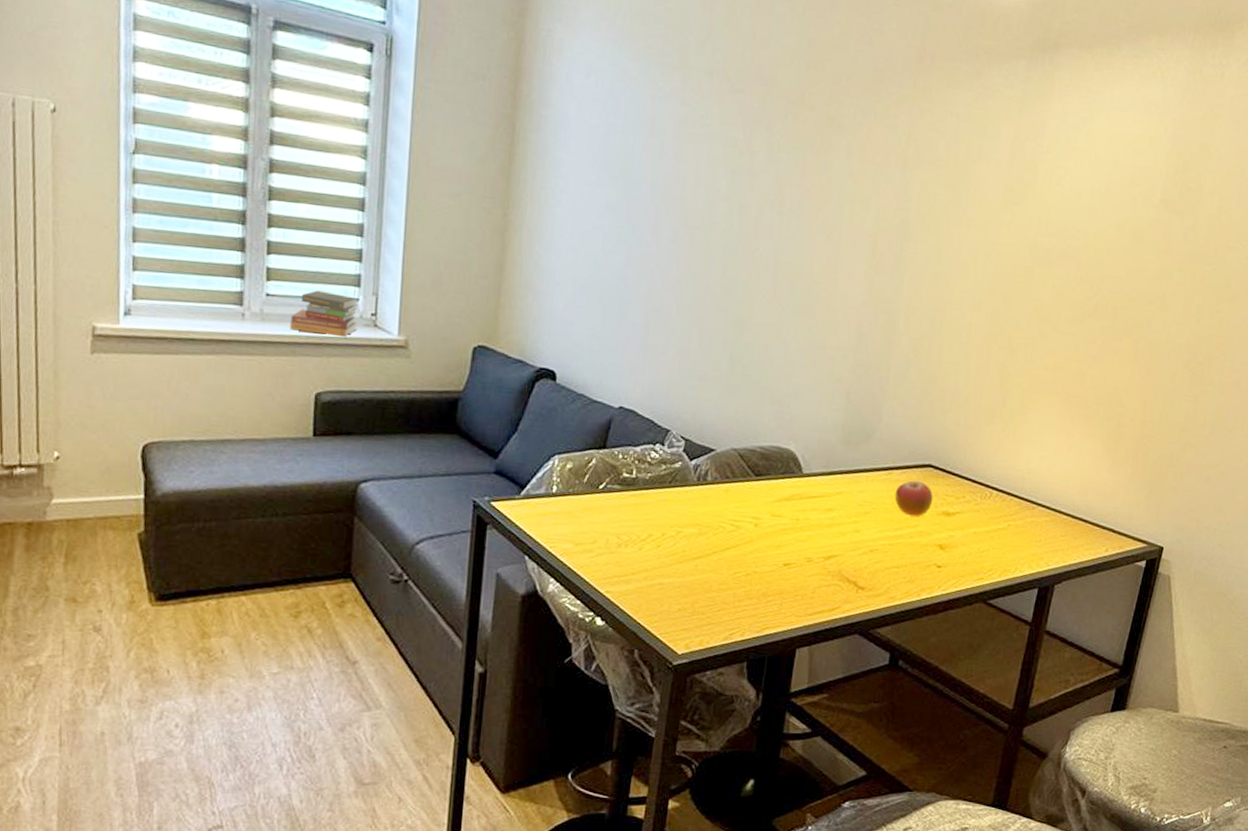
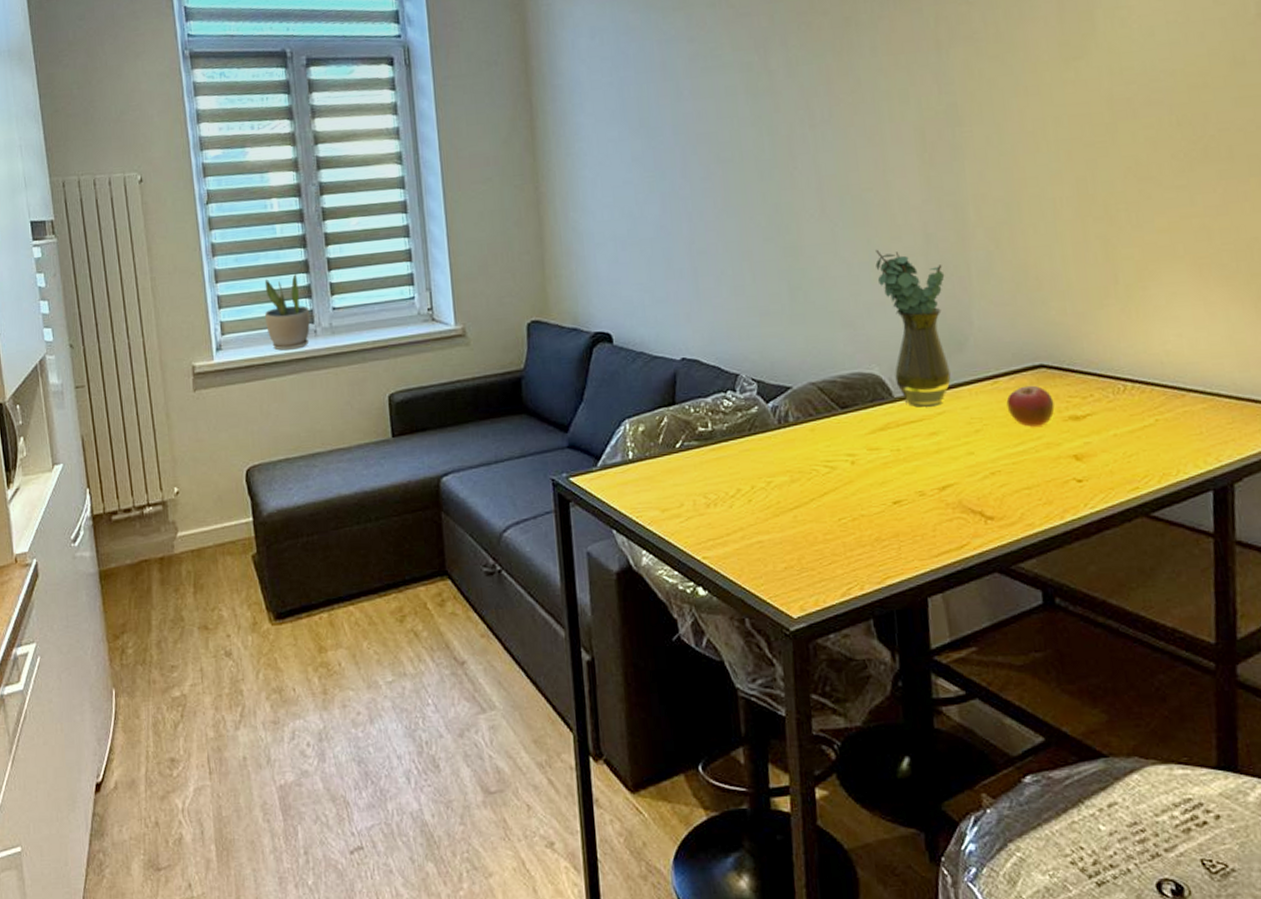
potted plant: none [186,248,239,330] -> present [264,273,310,351]
books: present [290,290,358,338] -> none [356,295,417,338]
vase: none [807,338,868,486] -> present [875,249,951,407]

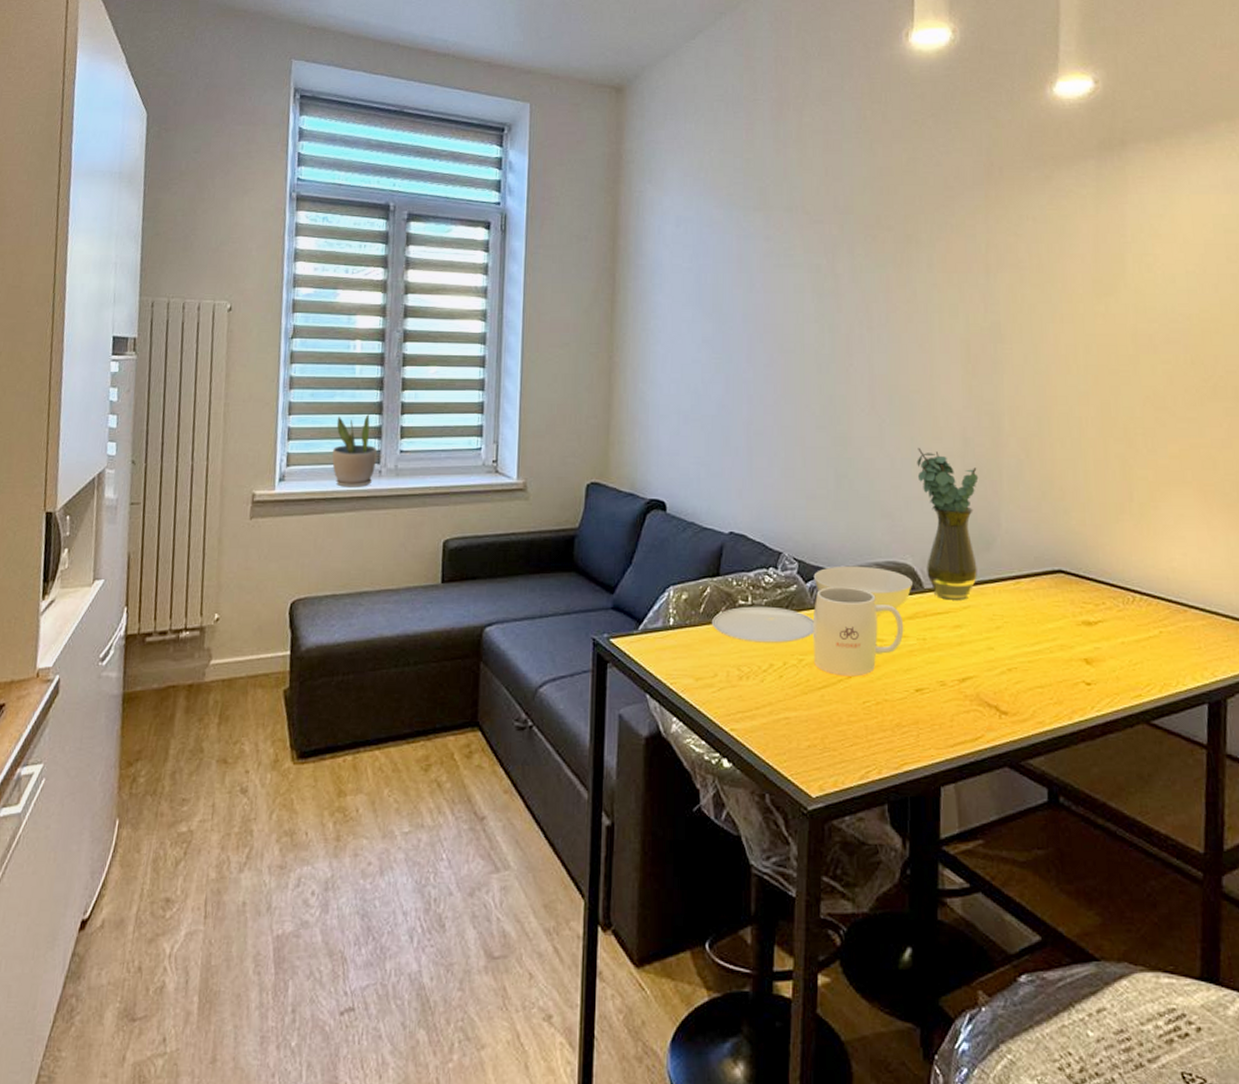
plate: none [672,430,781,470] -> present [712,606,814,644]
bowl: none [774,380,882,430] -> present [813,565,914,616]
mug: none [777,402,876,496] -> present [812,586,904,677]
fruit: present [1006,385,1055,427] -> none [1026,588,1070,628]

